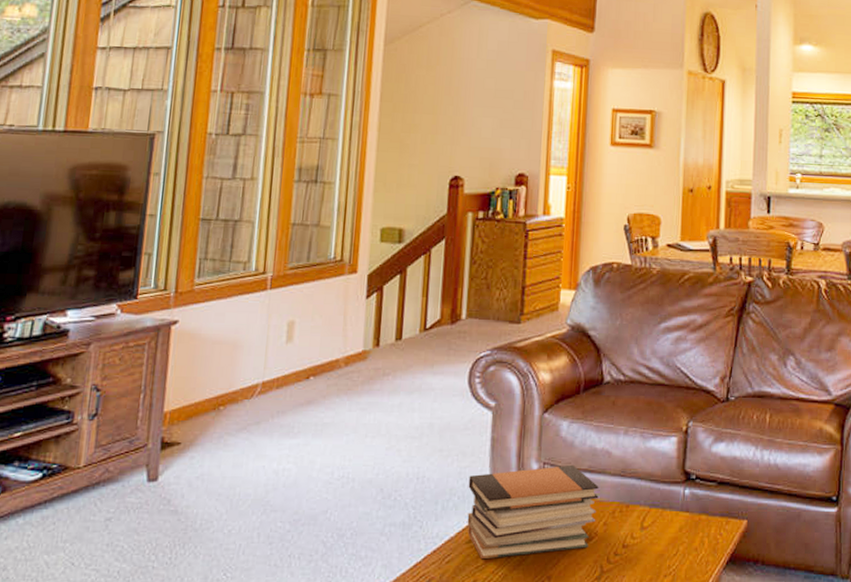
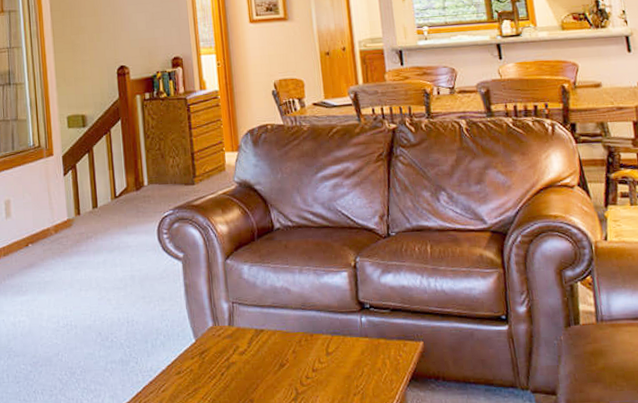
book stack: present [467,464,599,560] -> none [170,302,286,388]

